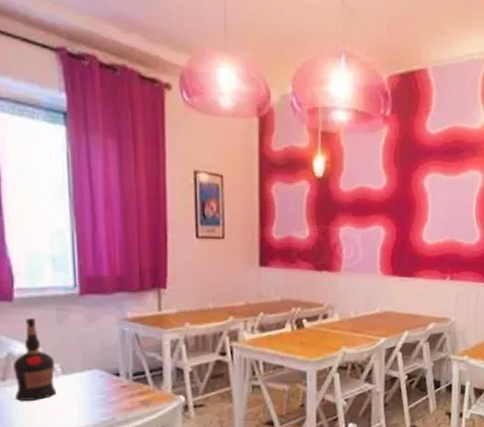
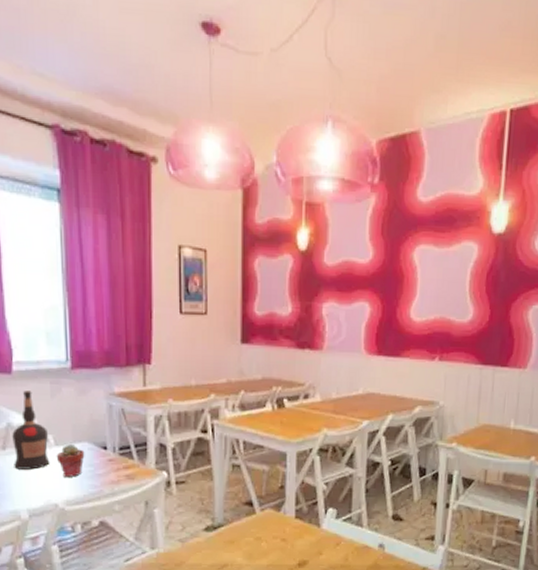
potted succulent: none [63,372,96,406] -> present [56,444,85,477]

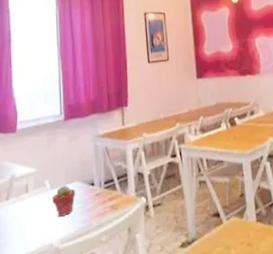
liquor bottle: present [12,391,50,470] -> none [15,144,47,217]

